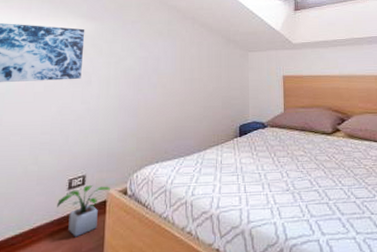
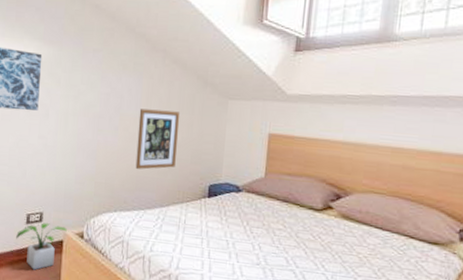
wall art: none [174,66,210,120] -> present [135,108,181,170]

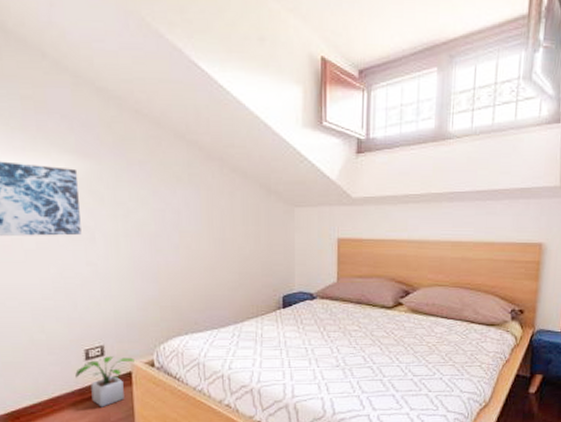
wall art: present [135,108,181,170] -> none [200,223,246,287]

